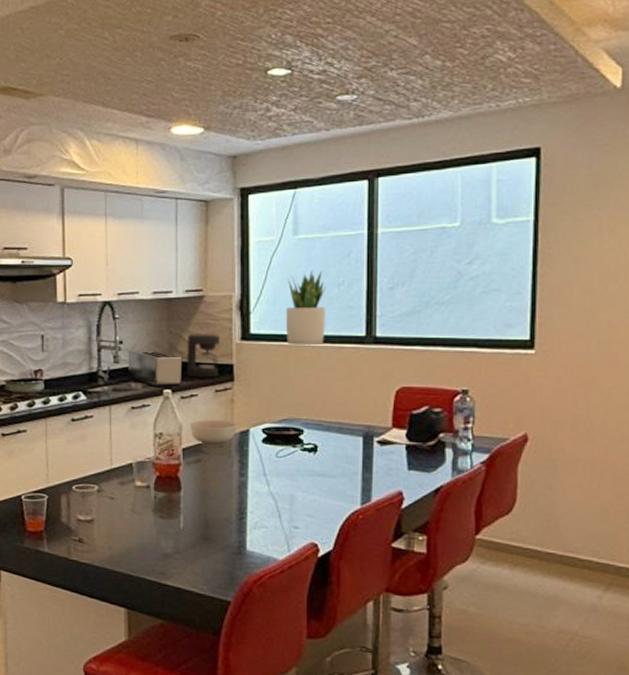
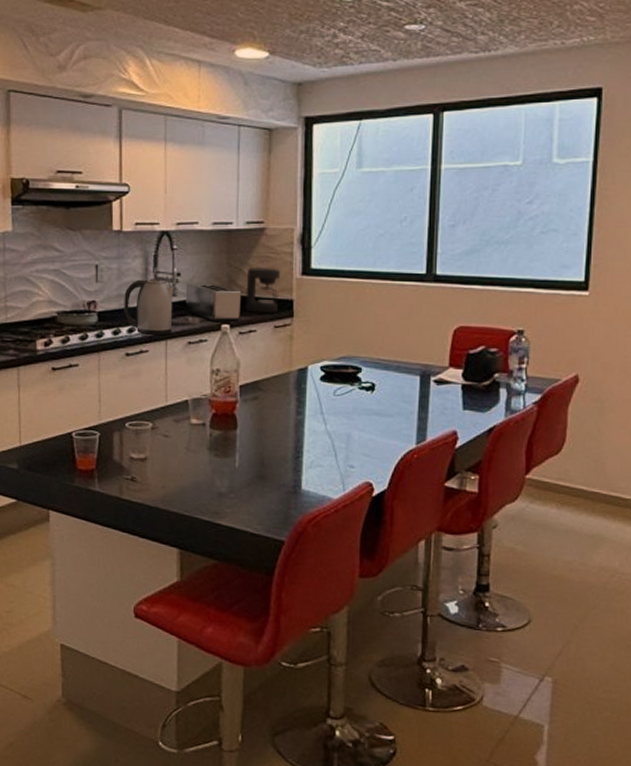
kettle: none [69,346,116,402] -> present [124,278,174,336]
bowl: present [191,420,237,448] -> none [248,357,295,385]
planter: present [285,270,327,346] -> none [346,205,389,282]

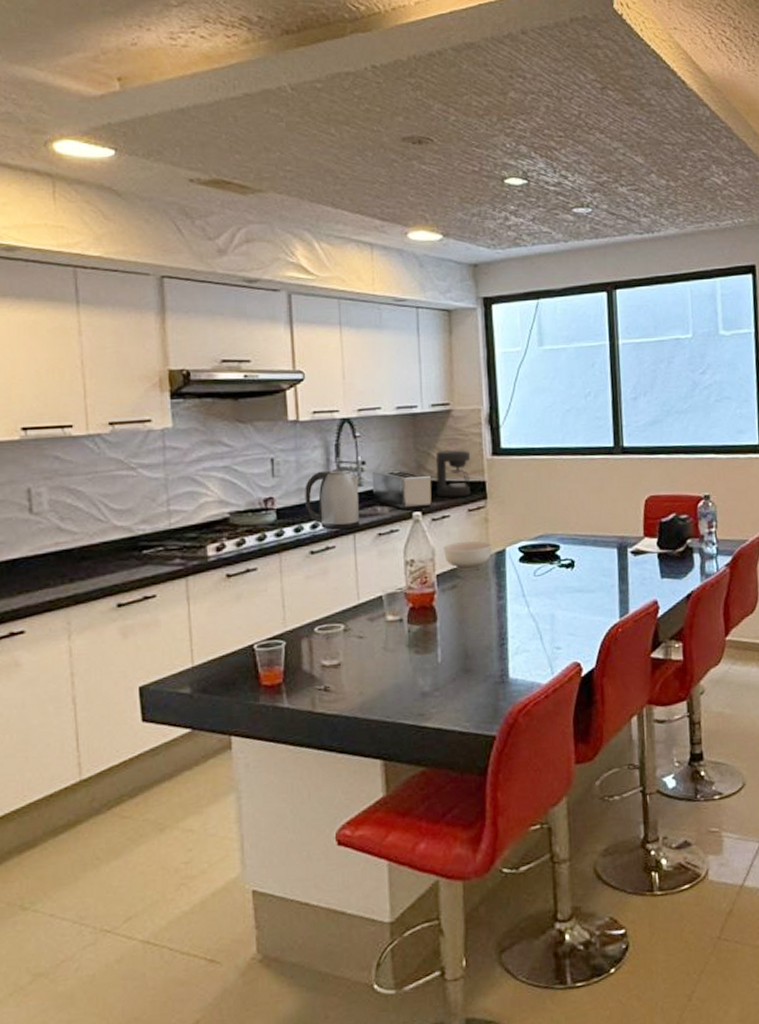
bowl: none [248,357,295,385] -> present [444,541,493,572]

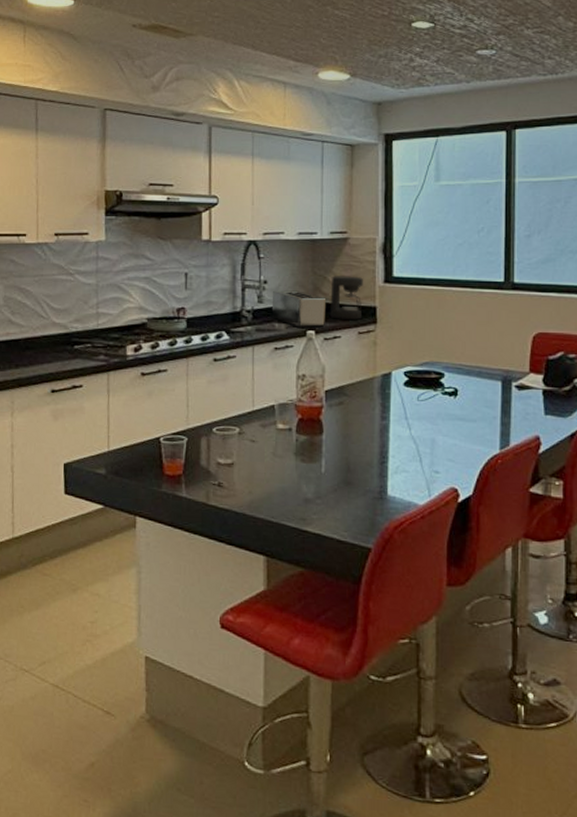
kettle: present [305,468,360,530] -> none [212,286,260,342]
bowl: present [444,541,493,572] -> none [333,362,379,390]

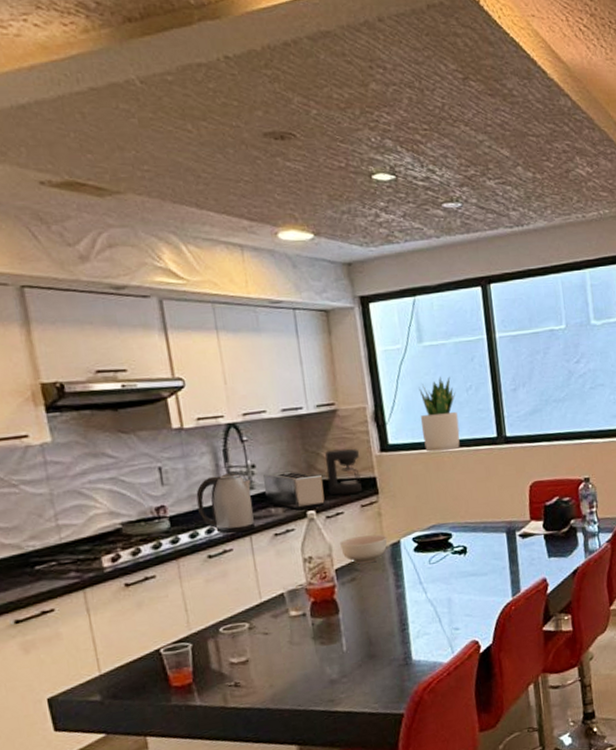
kettle: none [212,286,260,342] -> present [196,473,255,534]
bowl: none [333,362,379,390] -> present [340,534,388,565]
planter: none [427,216,467,290] -> present [419,376,460,452]

